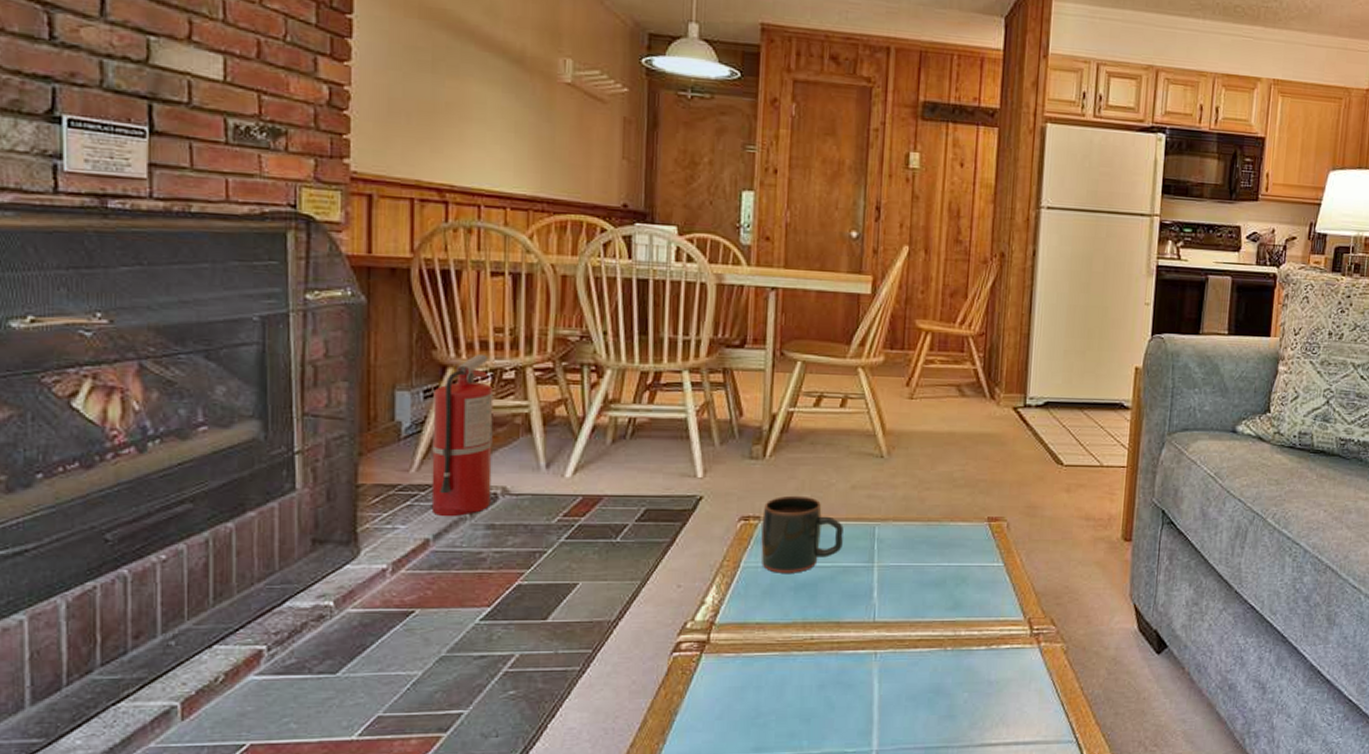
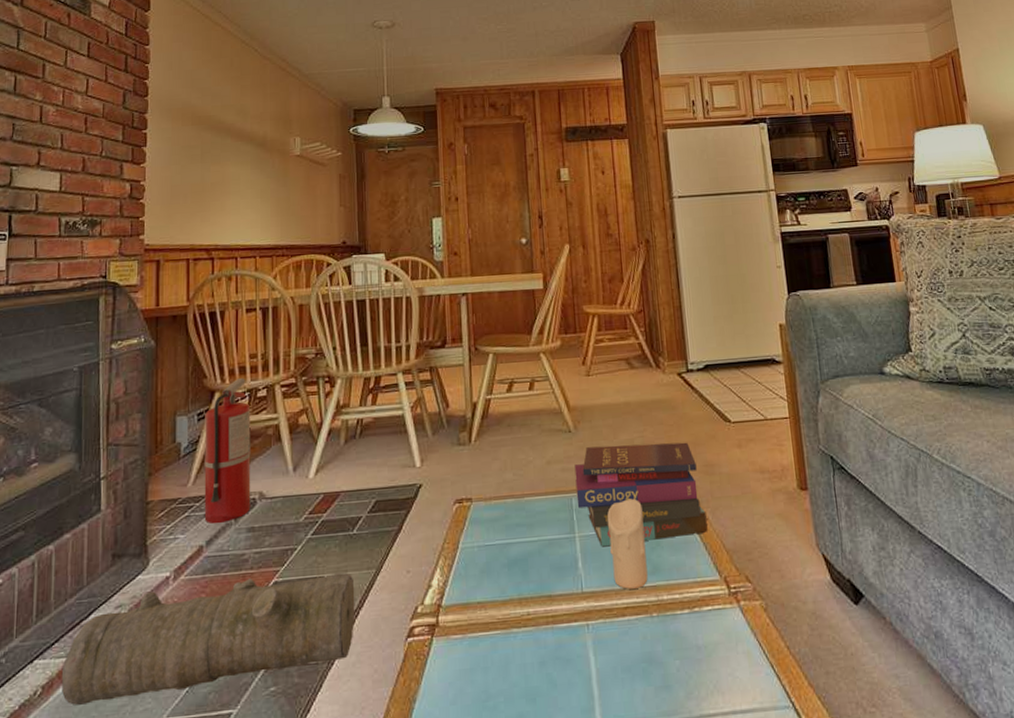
decorative log: none [249,578,615,696] -> present [61,573,355,706]
mug: present [761,495,844,573] -> none [473,475,546,551]
books: none [880,476,1020,579] -> present [574,442,708,547]
candle: none [910,533,952,622] -> present [607,498,648,589]

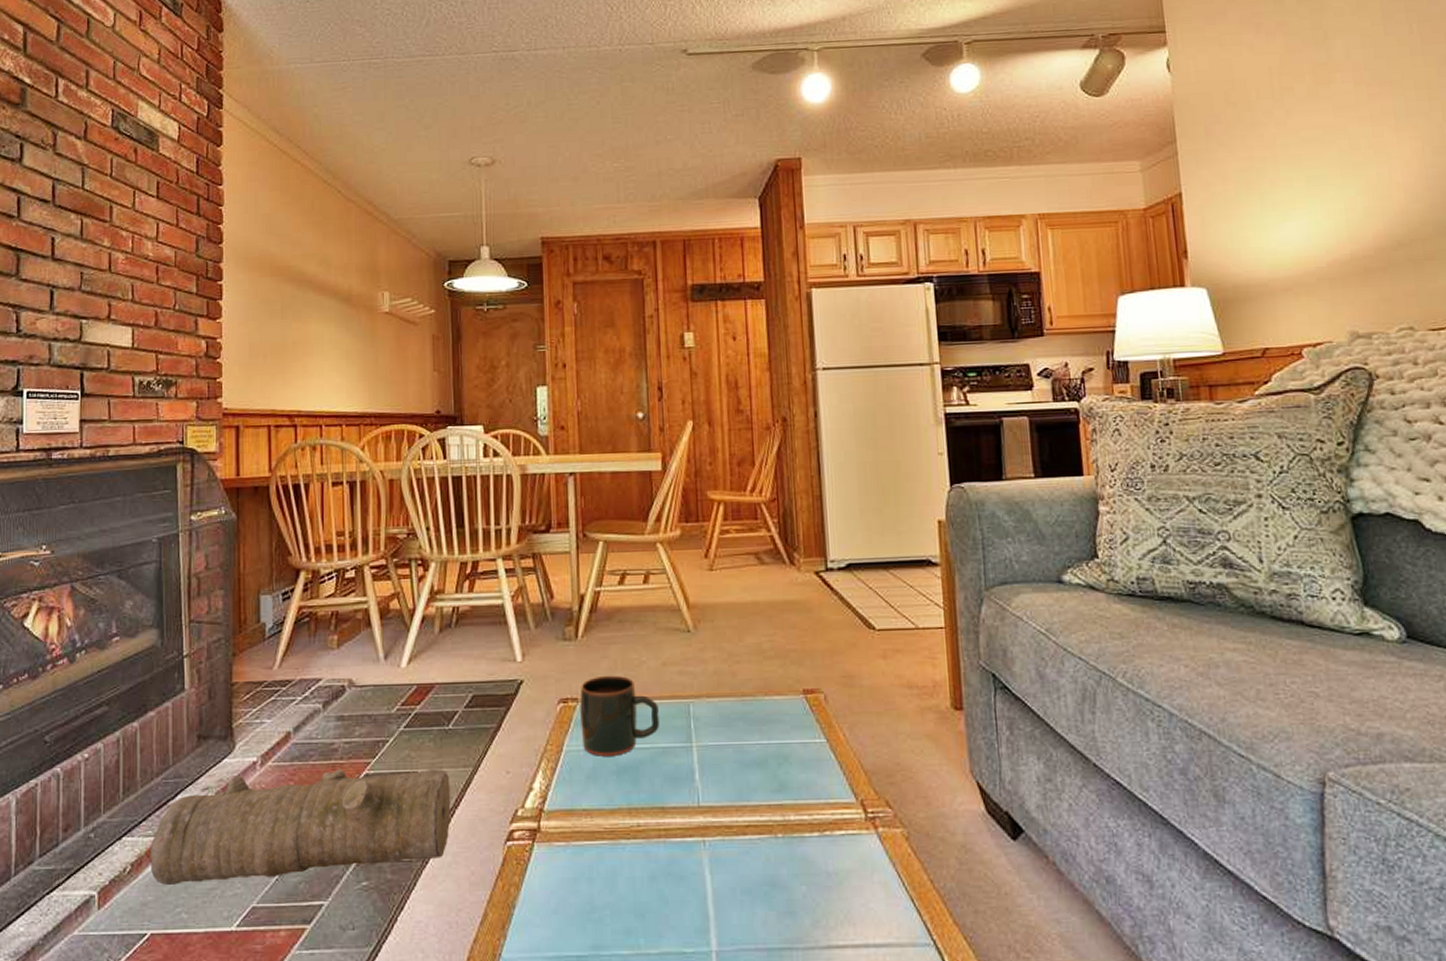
fire extinguisher: present [204,378,251,525] -> none [290,557,340,711]
mug: none [473,475,546,551] -> present [580,675,659,756]
books: present [574,442,708,547] -> none [693,649,844,759]
candle: present [607,498,648,589] -> none [728,708,773,806]

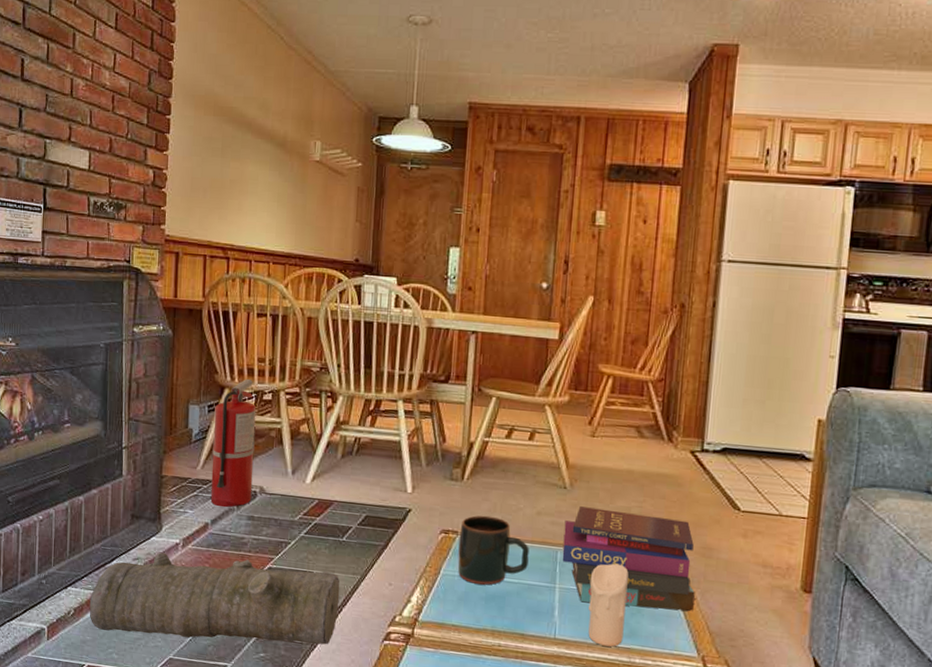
fire extinguisher: none [290,557,340,711] -> present [210,379,257,508]
books: none [693,649,844,759] -> present [562,506,695,611]
candle: none [728,708,773,806] -> present [588,563,629,647]

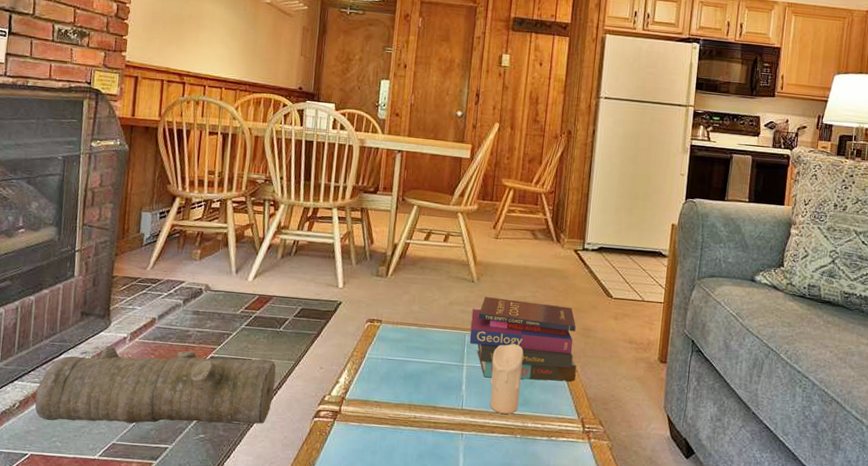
fire extinguisher: present [210,379,257,508] -> none [158,189,205,304]
mug: present [457,515,529,585] -> none [381,306,442,366]

